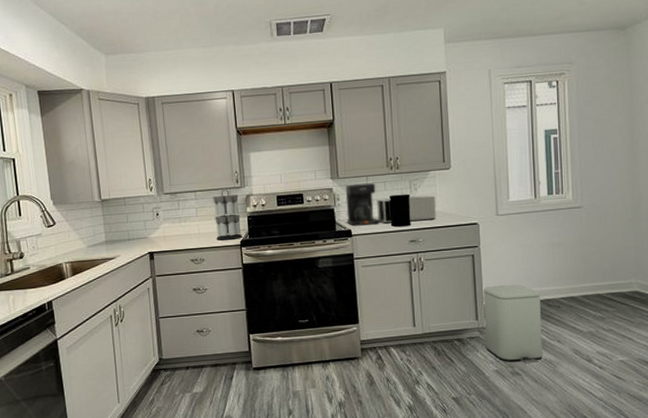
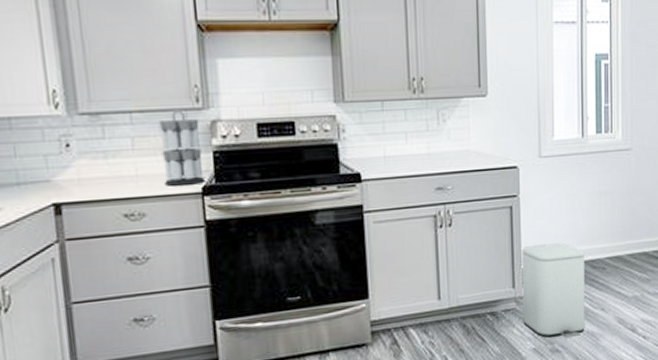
coffee maker: present [346,183,379,226] -> none [354,111,398,168]
toaster: present [377,195,436,225] -> none [394,129,468,167]
canister: present [389,194,411,227] -> none [411,126,438,170]

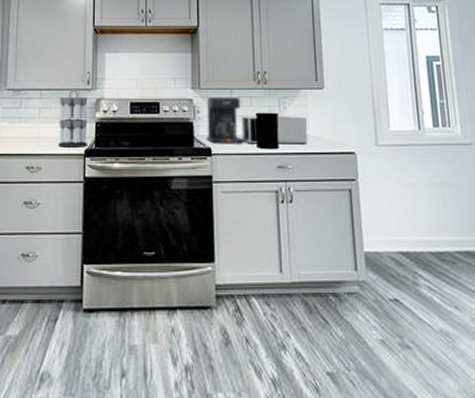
coffee maker: none [354,111,398,168] -> present [207,97,243,144]
toaster: none [394,129,468,167] -> present [241,116,308,146]
canister: none [411,126,438,170] -> present [256,112,280,150]
pedal bin: present [521,243,585,339] -> none [362,229,438,335]

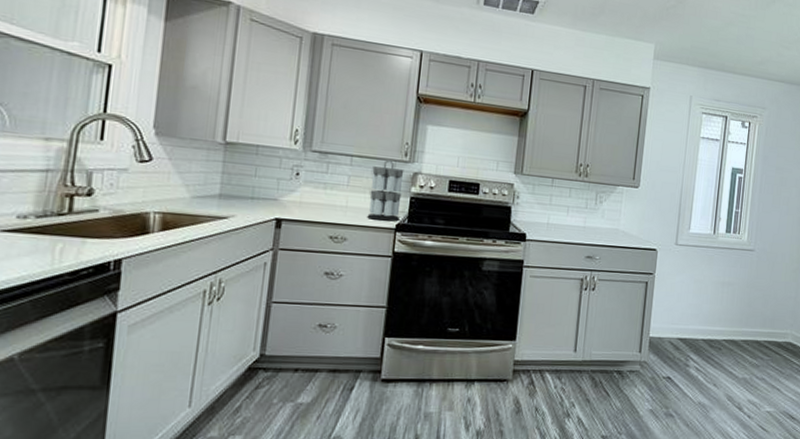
coffee maker: present [207,97,243,144] -> none [523,184,561,233]
toaster: present [241,116,308,146] -> none [556,206,619,239]
canister: present [256,112,280,150] -> none [569,203,595,241]

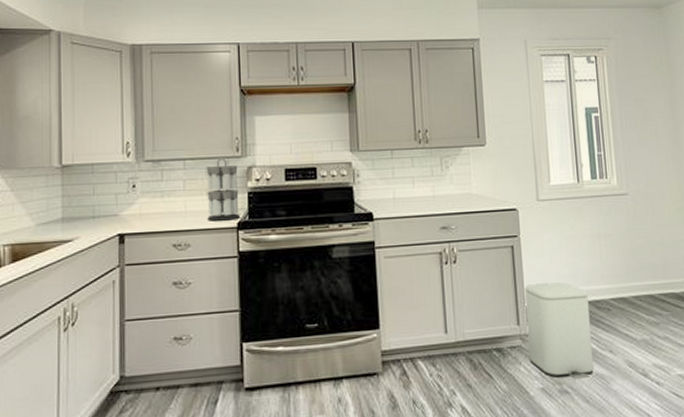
pedal bin: none [644,318,705,406] -> present [524,282,594,380]

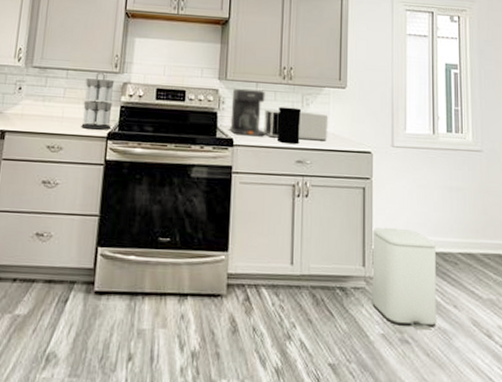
coffee maker: none [367,158,406,208] -> present [230,89,265,137]
toaster: none [403,175,470,208] -> present [264,109,327,142]
canister: none [417,172,442,211] -> present [278,106,302,145]

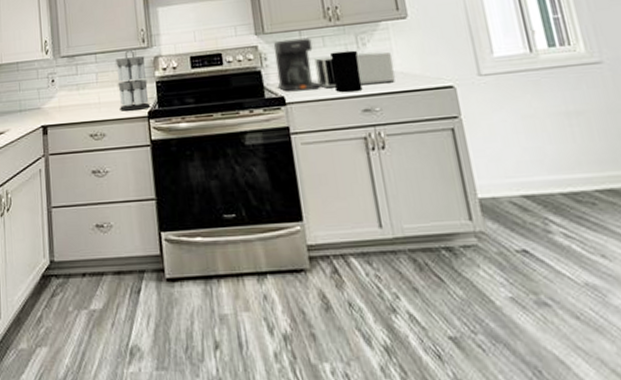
pedal bin: present [372,227,436,332] -> none [473,170,582,290]

